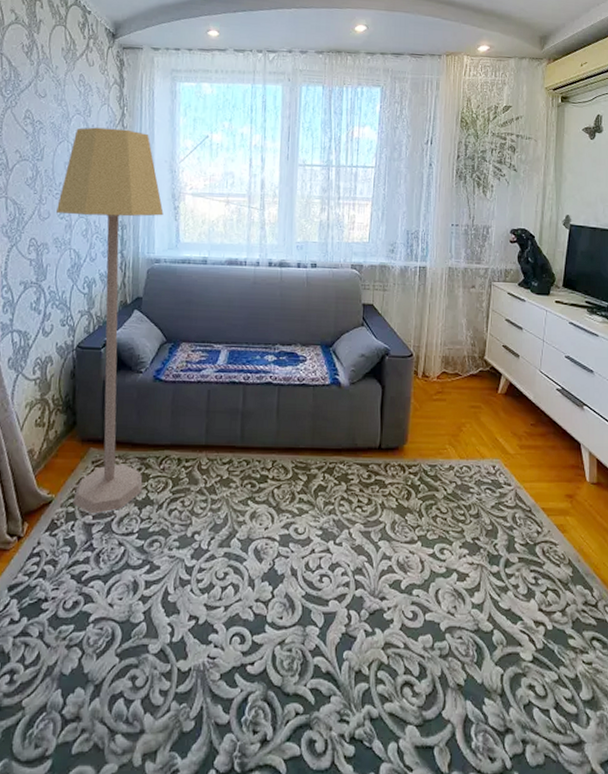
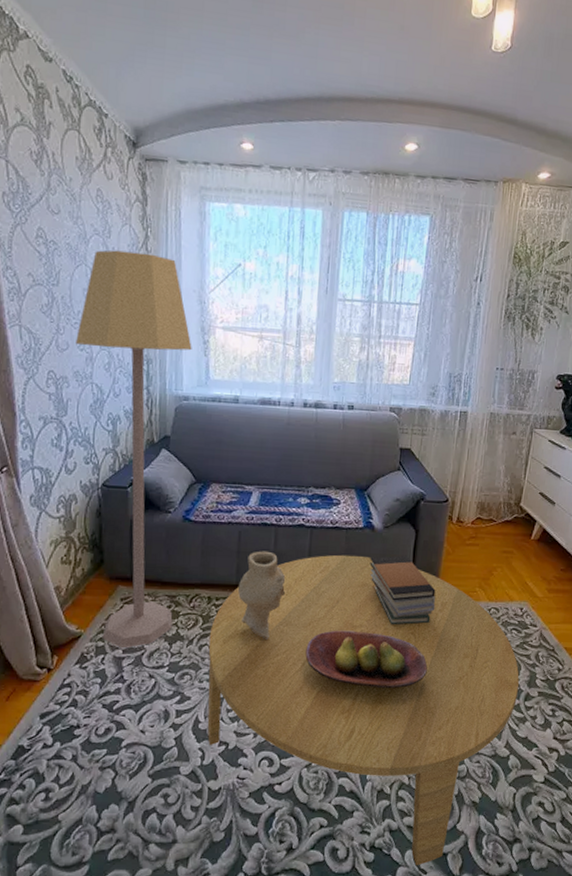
coffee table: none [176,412,497,762] -> present [207,554,520,866]
decorative vase: none [208,410,255,504] -> present [238,551,286,641]
fruit bowl: none [276,492,401,555] -> present [305,630,428,689]
book stack: none [337,412,406,486] -> present [369,555,436,625]

